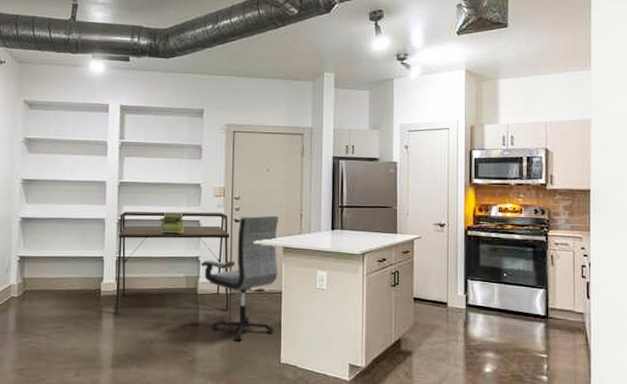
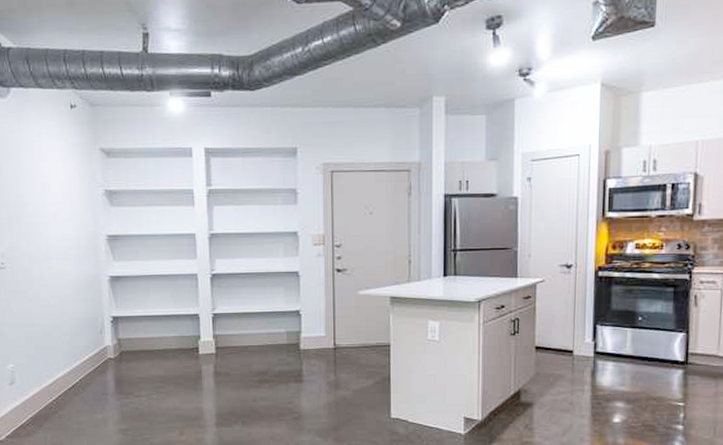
desk: present [116,211,229,315] -> none [212,262,334,374]
stack of books: present [160,212,185,234] -> none [255,264,283,287]
office chair: present [201,215,278,341] -> none [302,263,386,397]

